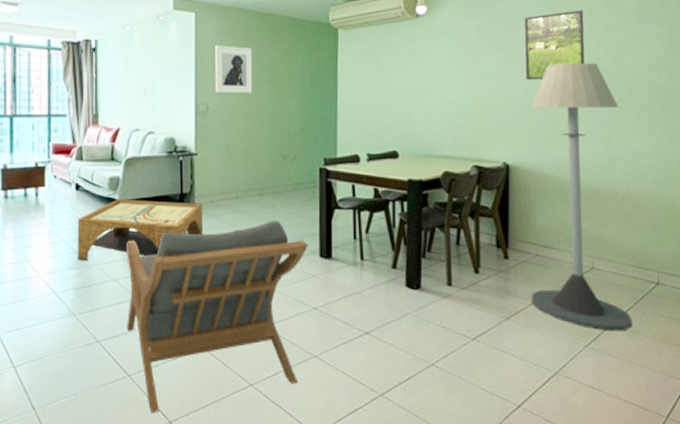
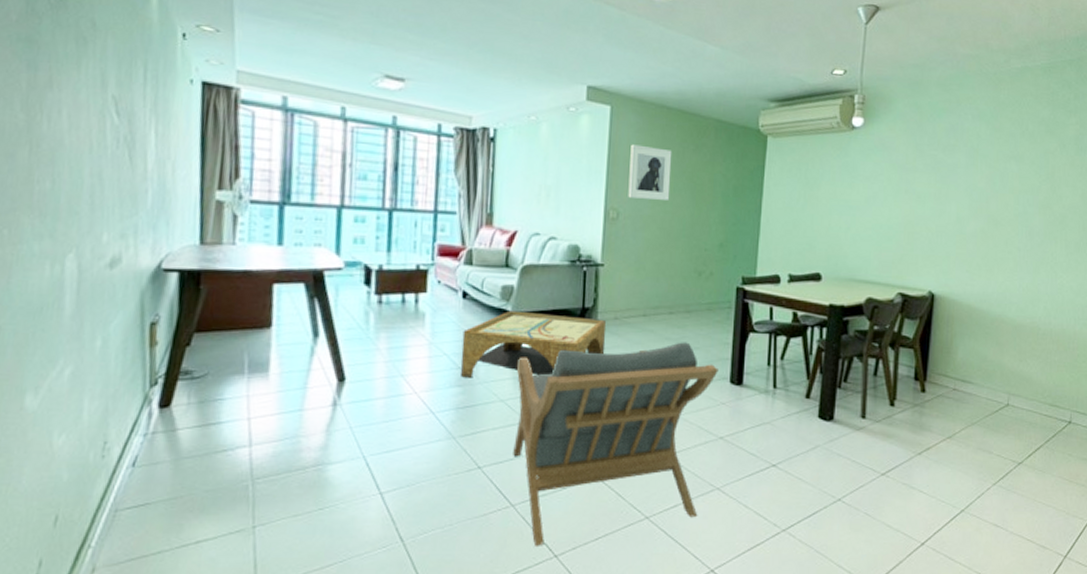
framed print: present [524,10,585,80] -> none [959,134,1023,206]
floor lamp: present [531,63,633,331] -> none [945,190,1050,470]

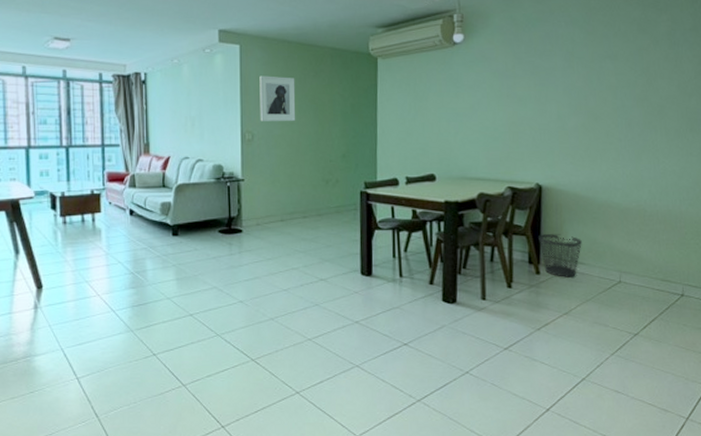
coffee table: present [460,310,606,378] -> none [132,223,251,281]
armchair: present [513,342,719,548] -> none [179,241,350,420]
wastebasket: none [927,348,972,398] -> present [538,234,582,278]

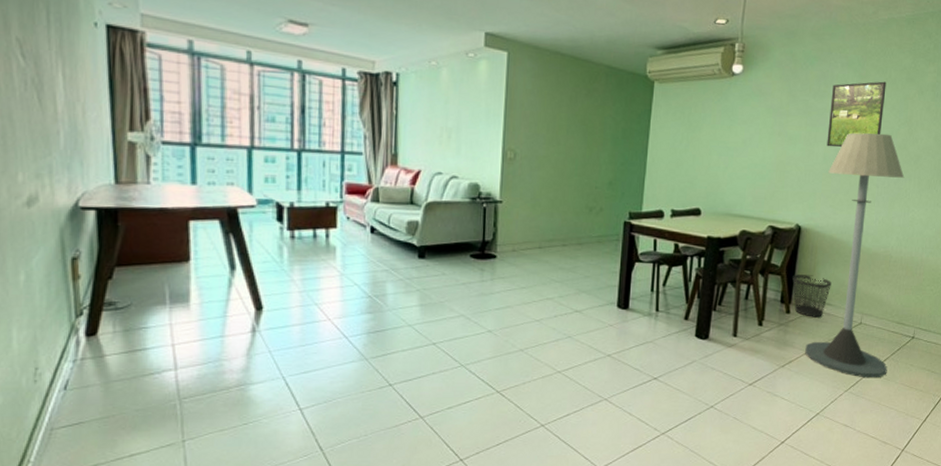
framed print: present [259,76,296,121] -> none [524,89,566,142]
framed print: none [558,35,617,105] -> present [827,81,887,148]
floor lamp: none [561,86,657,340] -> present [805,133,905,378]

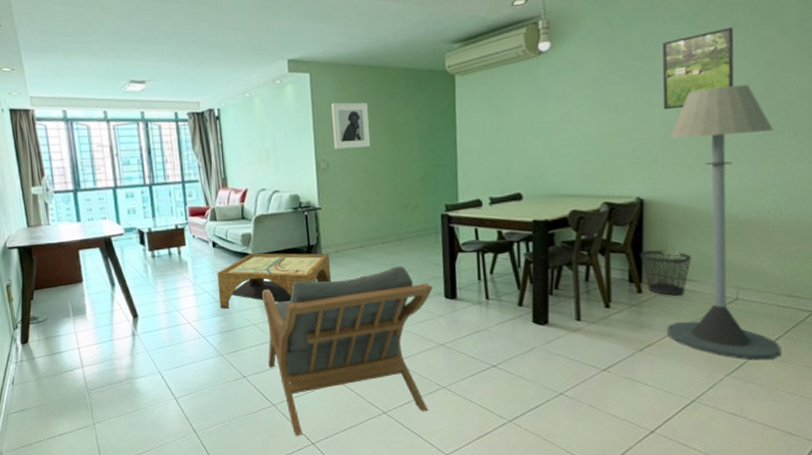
coffee table: none [370,244,505,306] -> present [217,253,332,309]
armchair: none [421,271,607,453] -> present [262,266,433,437]
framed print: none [524,89,566,142] -> present [331,102,371,149]

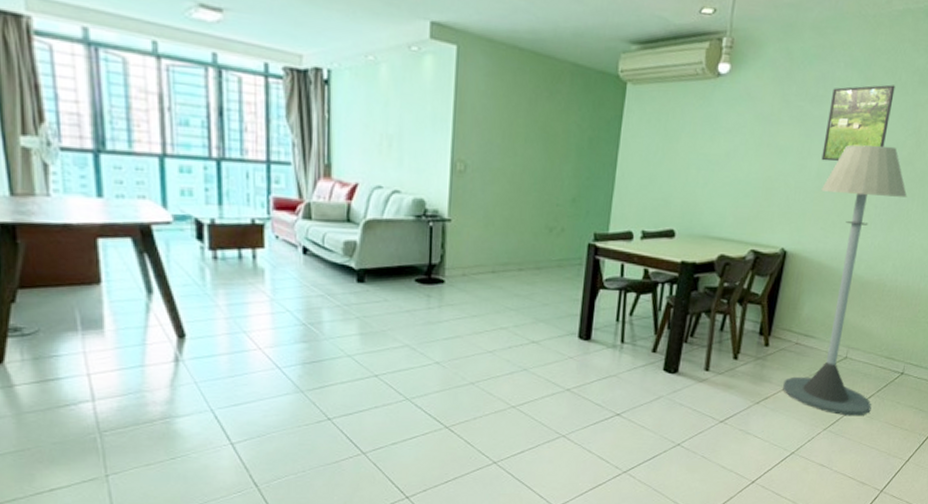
coffee table: present [217,253,332,309] -> none [304,266,454,334]
armchair: present [262,266,433,437] -> none [362,298,567,490]
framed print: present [331,102,371,149] -> none [476,89,524,152]
wastebasket: present [640,250,691,296] -> none [773,304,817,351]

